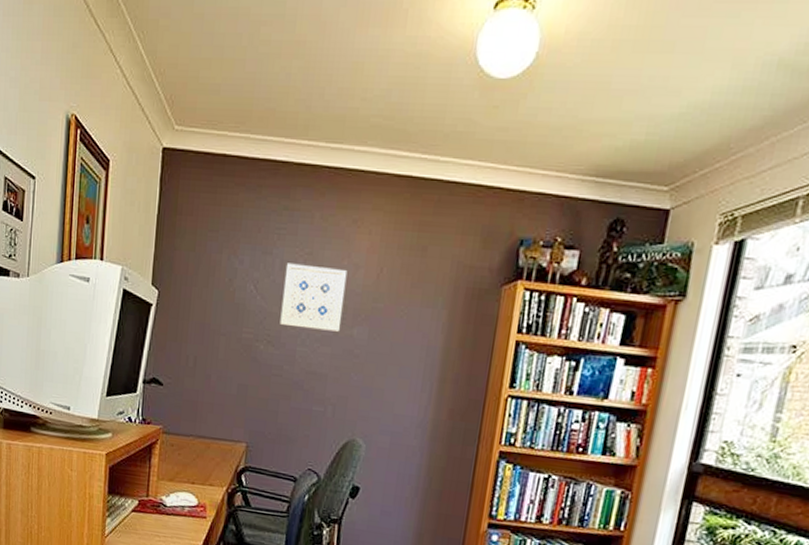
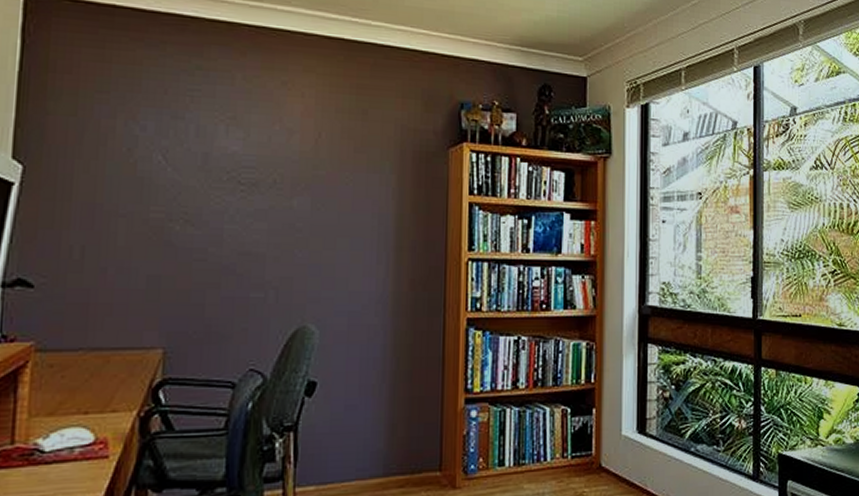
wall art: present [280,263,348,332] -> none [200,128,280,204]

